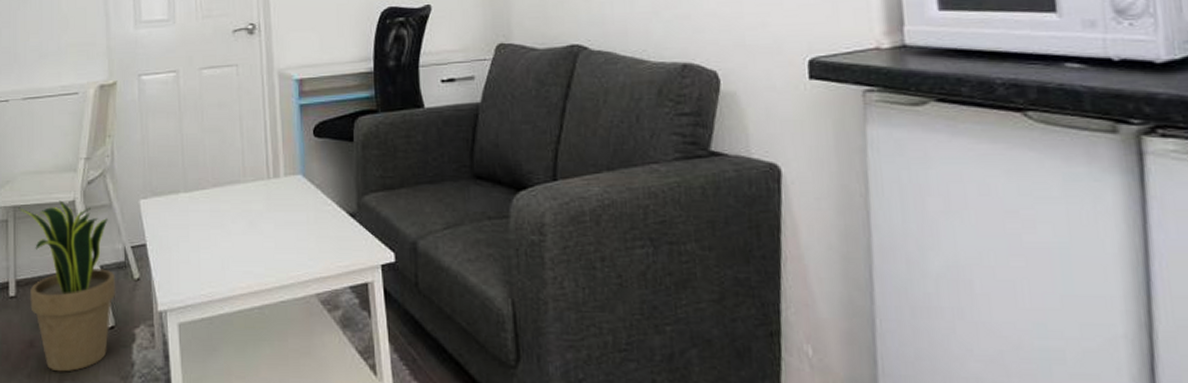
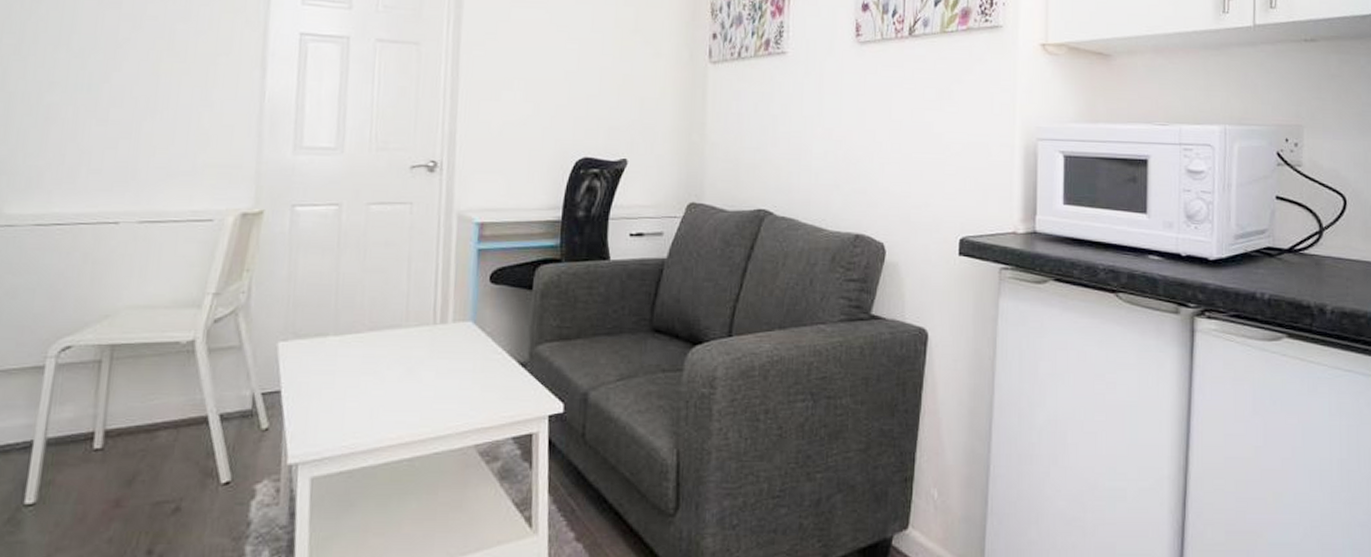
potted plant: present [18,200,116,372] -> none [117,340,237,535]

